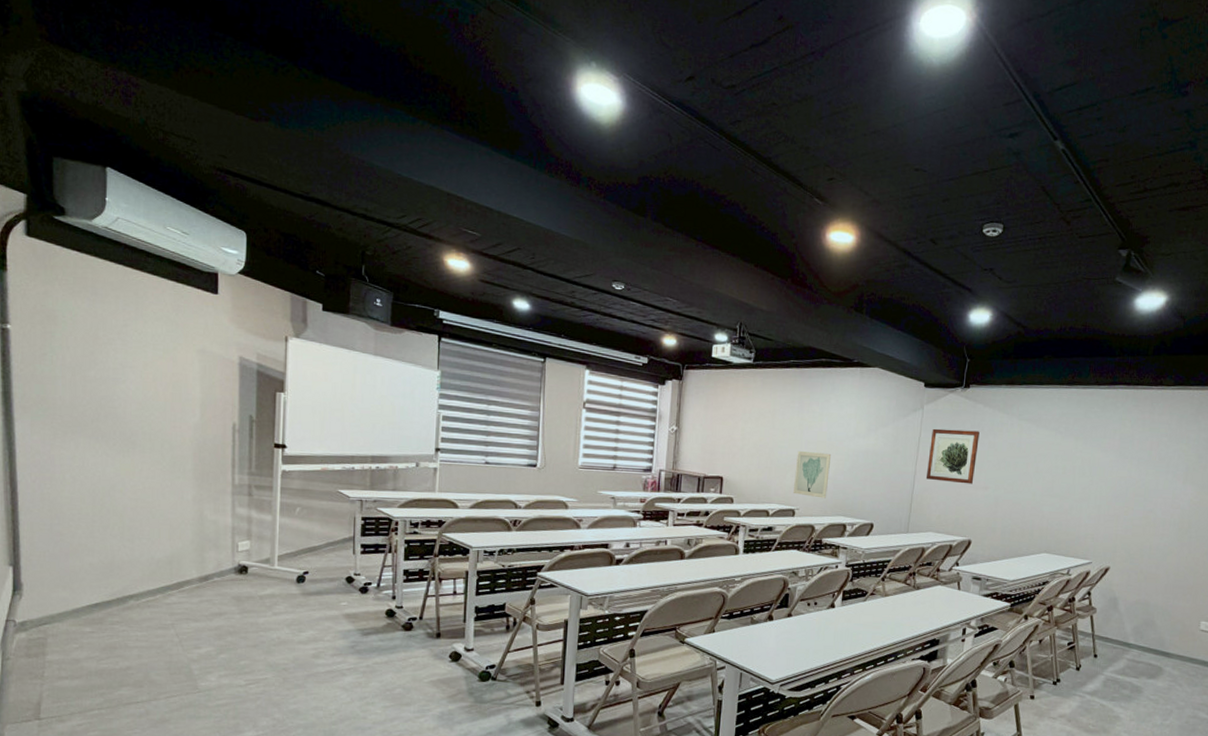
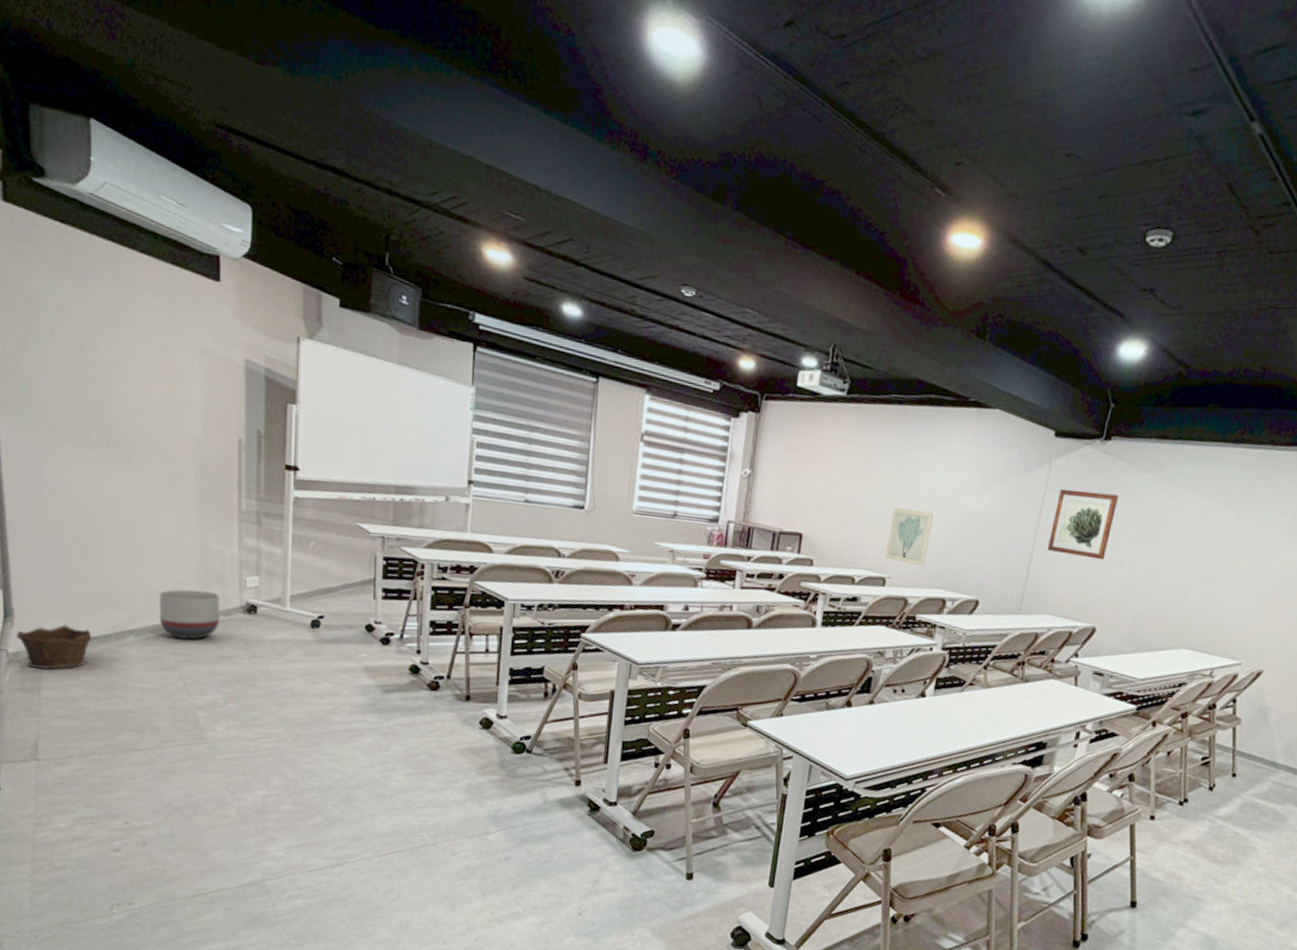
clay pot: none [23,594,95,636] -> present [15,624,92,670]
planter: none [159,556,214,600] -> present [160,589,219,640]

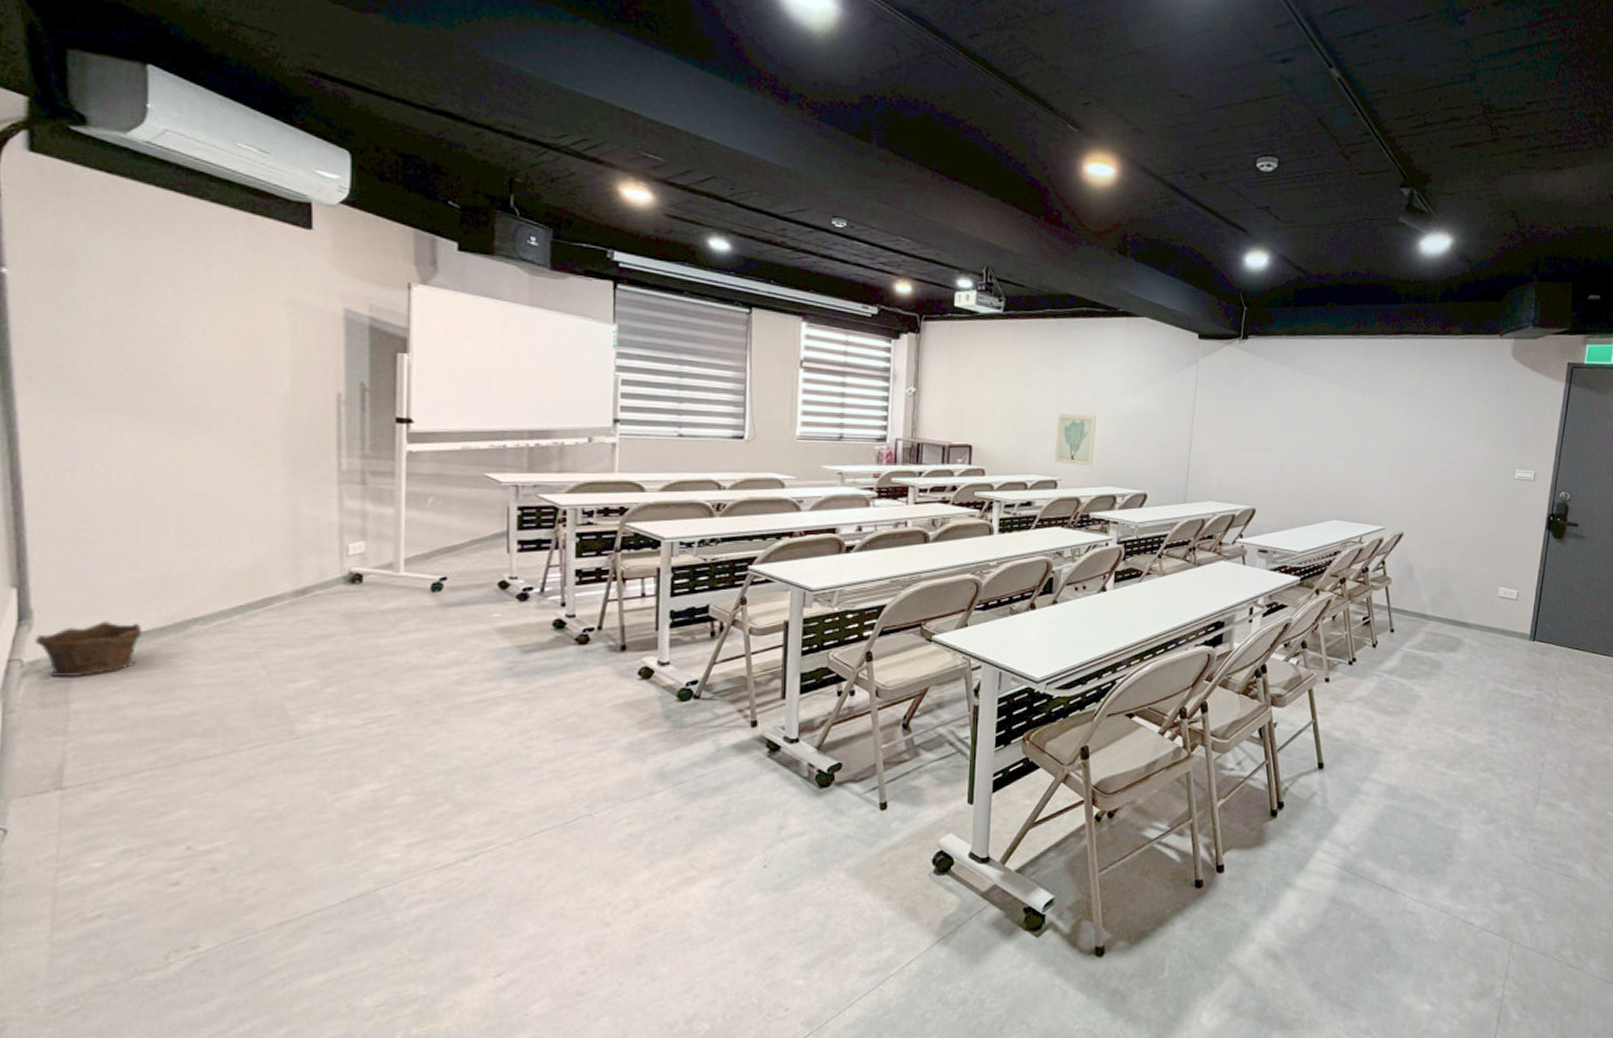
planter: present [160,589,219,640] -> none [236,564,314,621]
wall art: present [1047,488,1118,560] -> none [1203,385,1260,446]

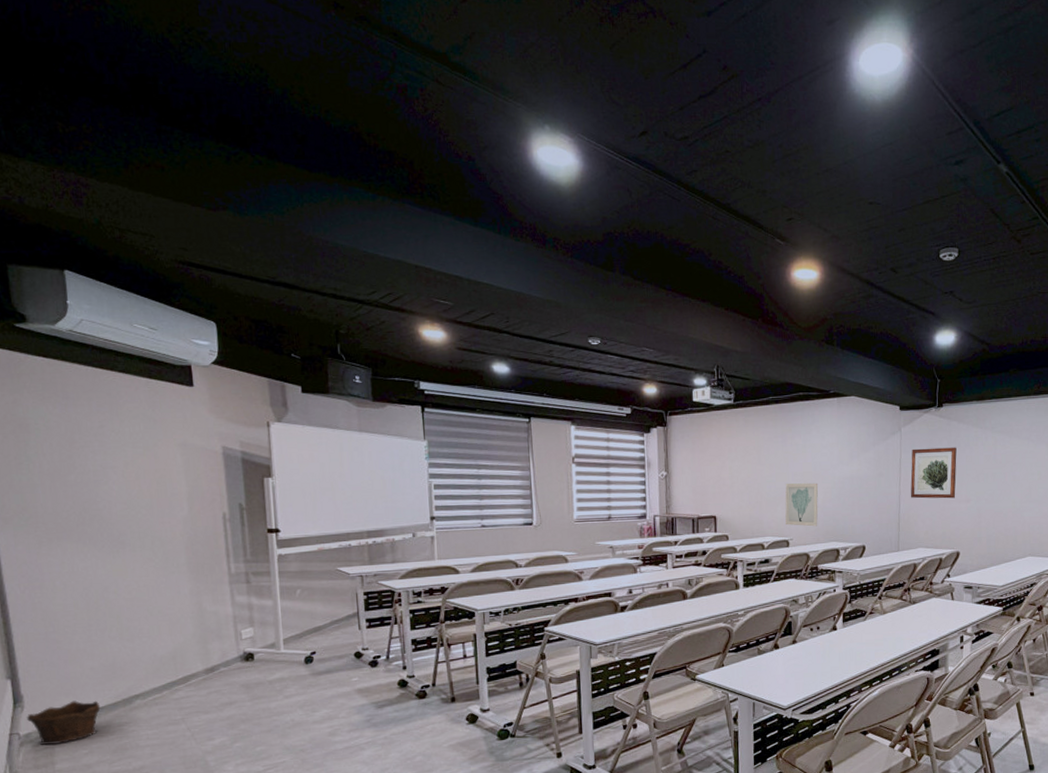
wall art: none [1203,385,1260,446] -> present [910,447,957,499]

